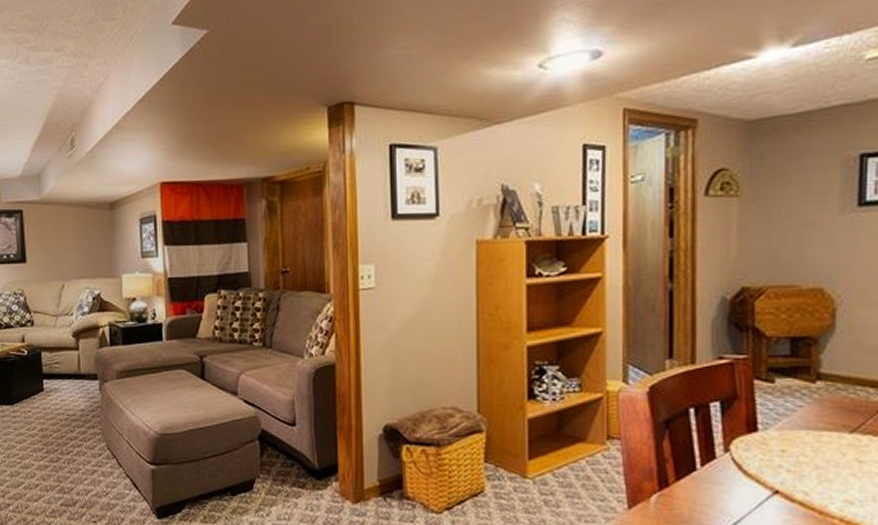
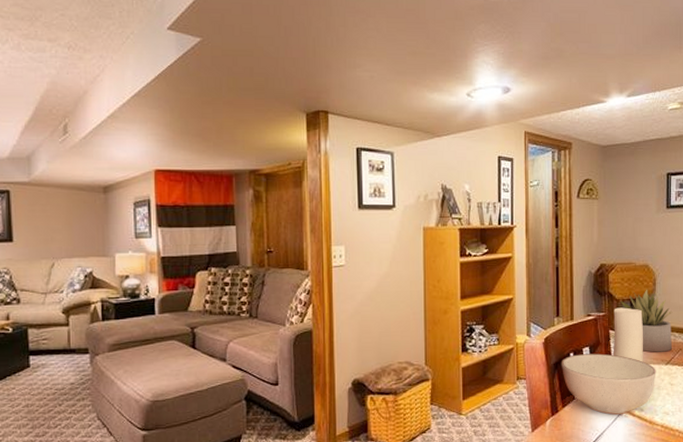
bowl: none [674,410,833,499] -> present [560,353,656,415]
candle: none [759,348,812,427] -> present [613,307,643,362]
succulent plant: none [773,323,865,415] -> present [620,289,673,353]

